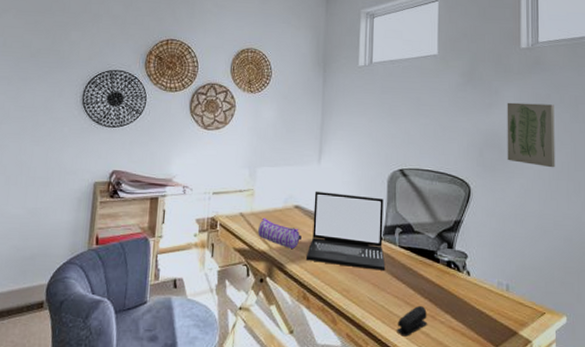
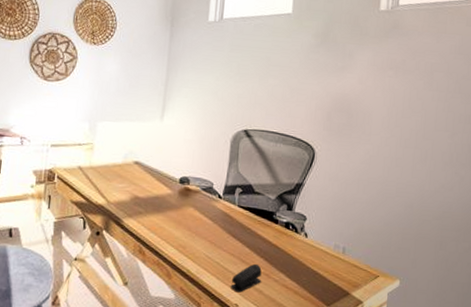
pencil case: present [258,217,301,249] -> none [96,172,140,204]
laptop: present [305,191,386,271] -> none [143,147,226,229]
wall art: present [507,102,556,168] -> none [355,66,409,136]

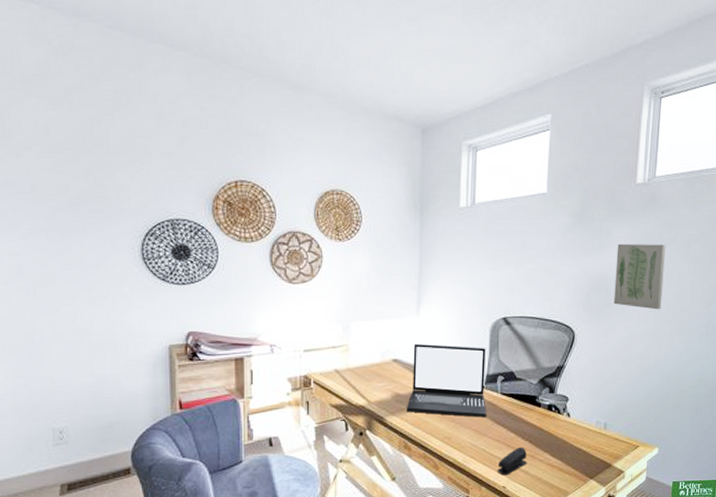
laptop: none [143,147,226,229] -> present [406,343,487,417]
wall art: none [355,66,409,136] -> present [614,243,666,310]

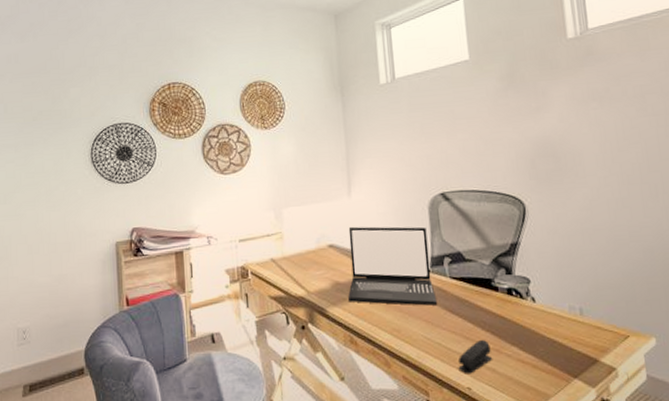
wall art: present [614,243,666,310] -> none [557,99,625,172]

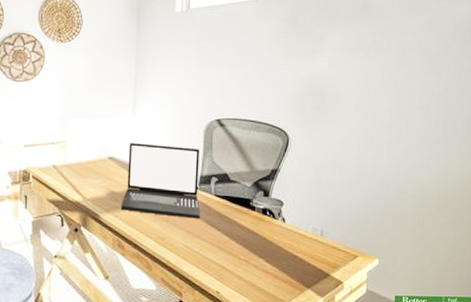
stapler: present [458,339,493,374] -> none [211,250,242,280]

